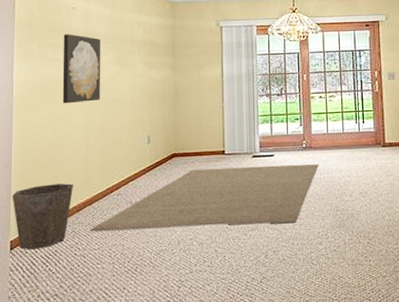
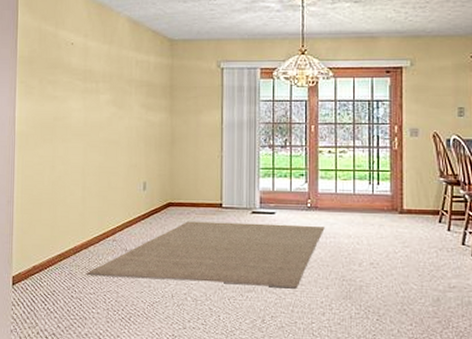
waste bin: present [12,183,74,250] -> none [14,224,72,287]
wall art: present [62,34,101,104] -> none [61,71,99,144]

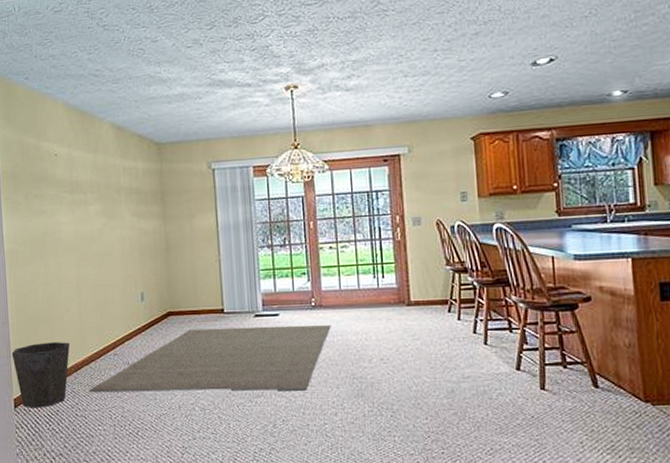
waste bin: none [14,224,72,287] -> present [11,342,70,408]

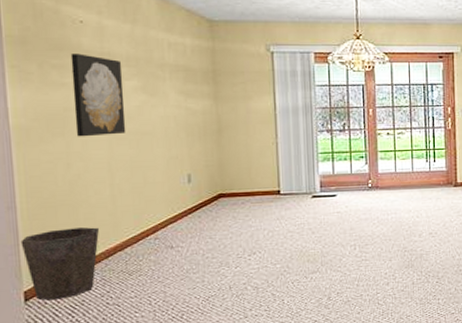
wall art: none [48,183,91,259] -> present [70,53,126,137]
rug: present [89,325,331,393] -> none [123,204,386,279]

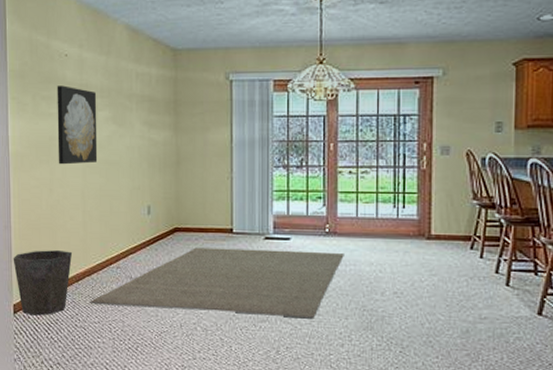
rug: none [123,204,386,279] -> present [90,247,344,319]

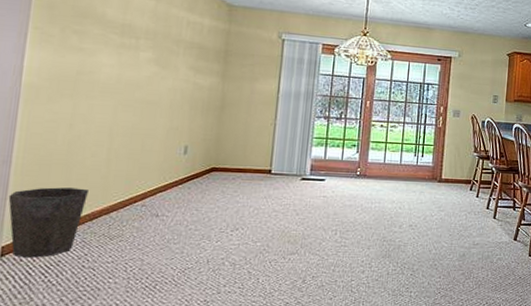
wall art: present [57,85,98,165] -> none [84,22,140,102]
rug: present [90,247,344,319] -> none [104,186,371,250]

